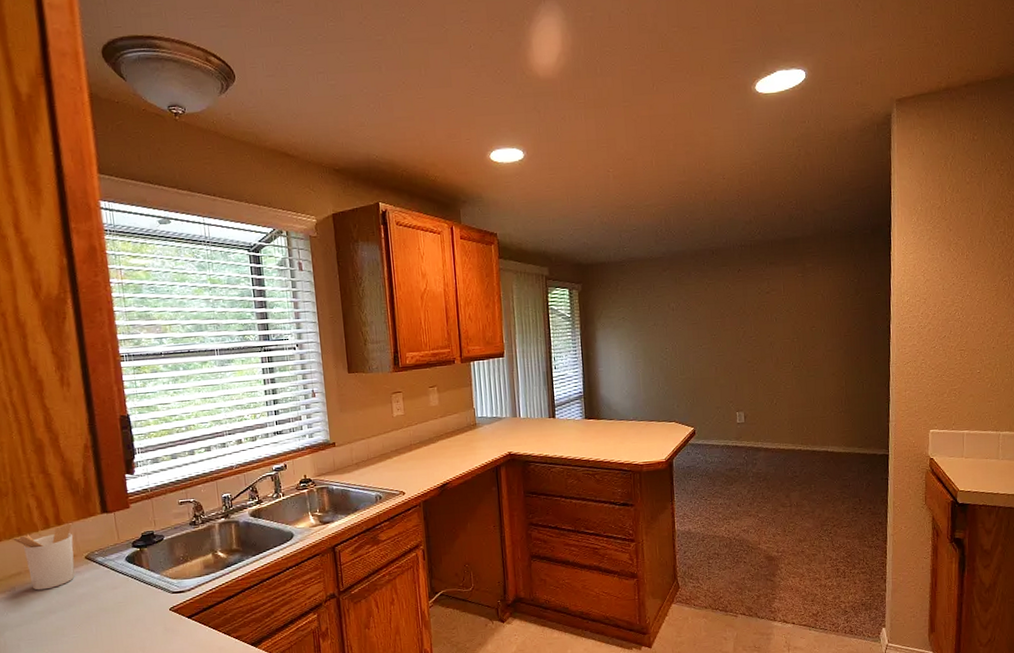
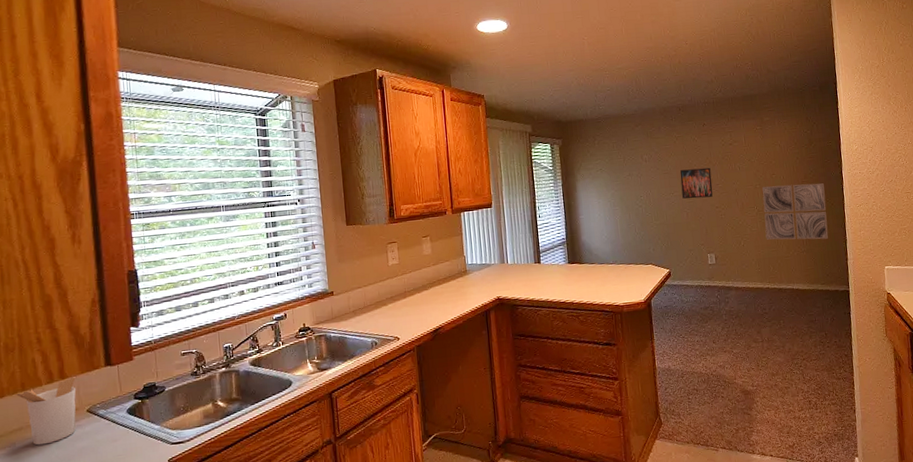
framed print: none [710,318,746,352] -> present [680,167,713,199]
wall art: none [800,337,870,399] -> present [762,183,829,240]

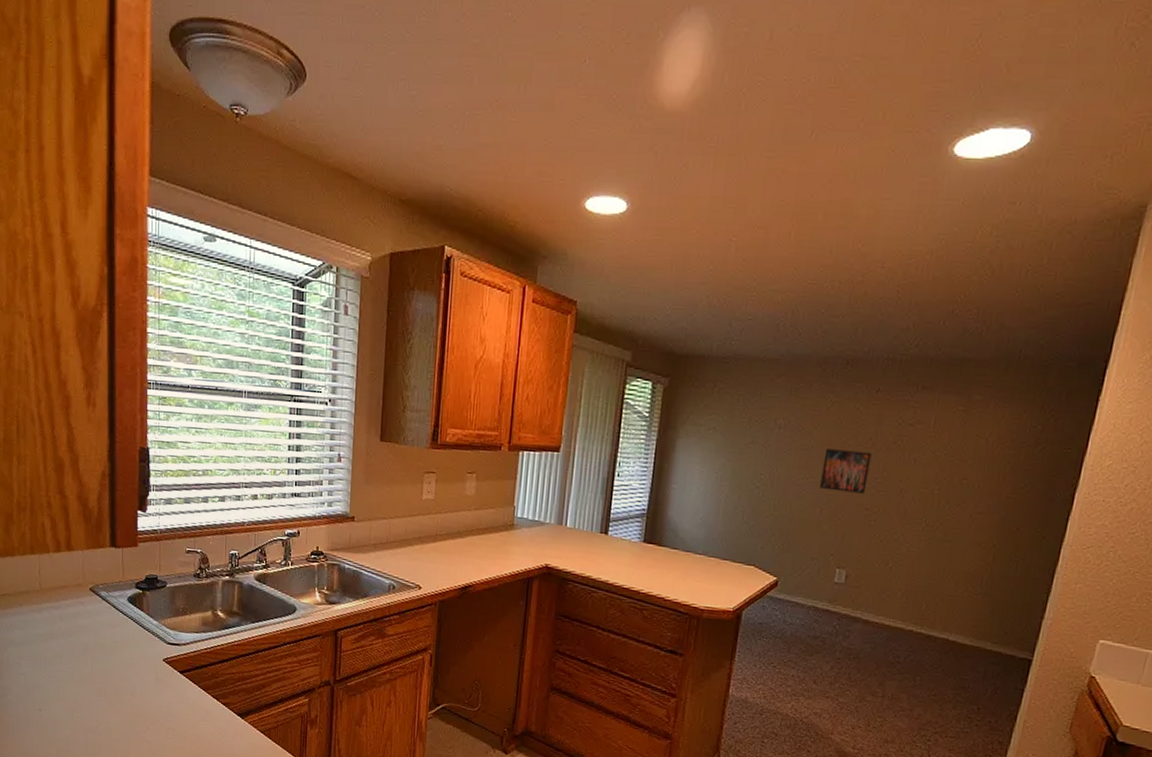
utensil holder: present [15,375,77,446] -> none [24,550,83,614]
wall art: present [762,183,829,240] -> none [927,493,1040,584]

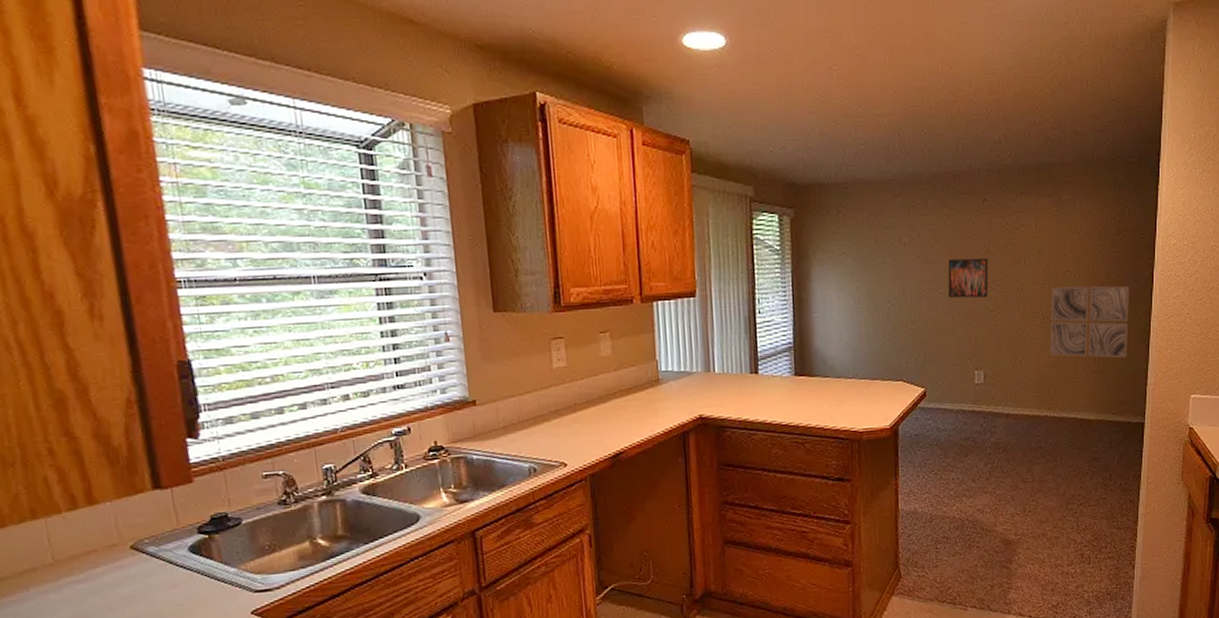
wall art: none [927,493,1040,584] -> present [1049,285,1129,358]

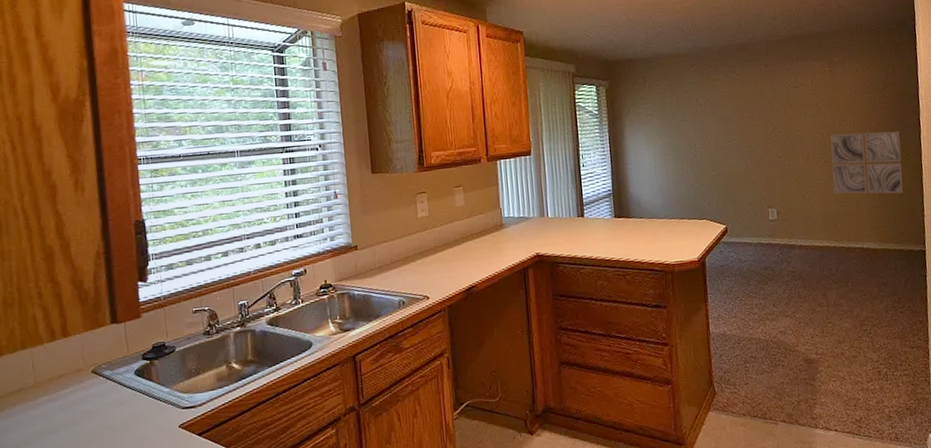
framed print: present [948,258,989,299] -> none [739,113,776,148]

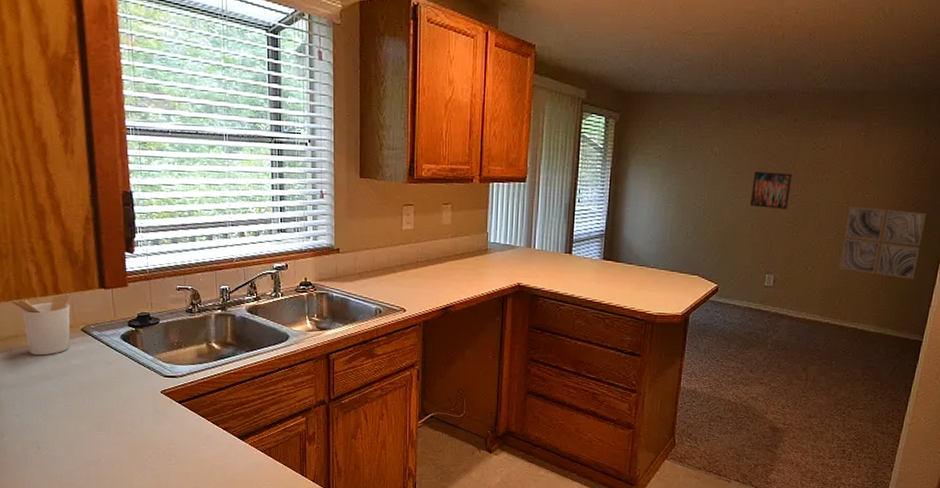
utensil holder: none [15,333,81,408] -> present [10,292,71,356]
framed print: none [739,113,776,148] -> present [750,171,792,209]

